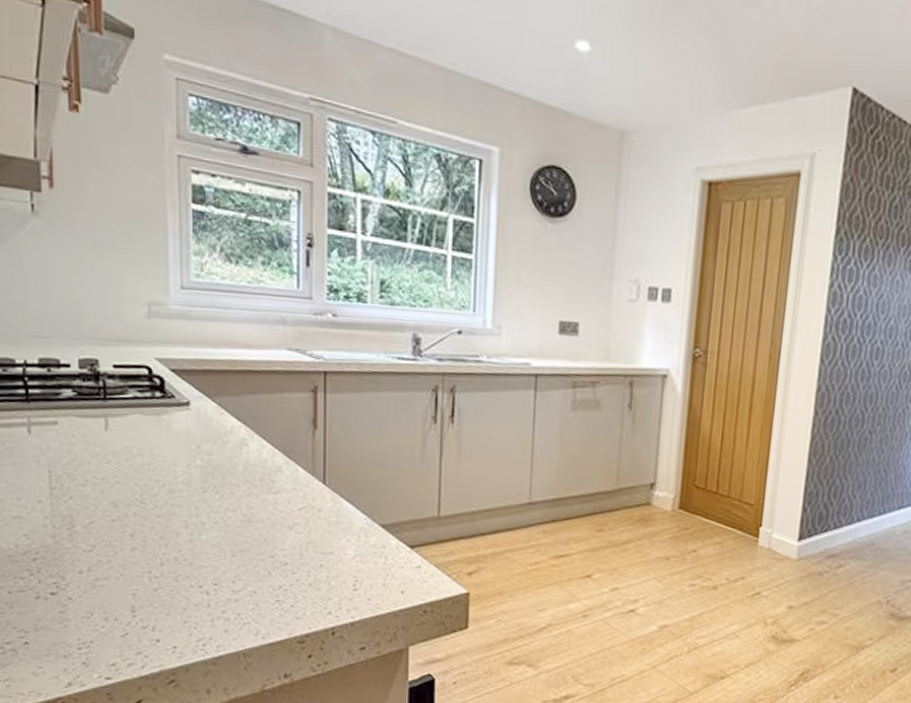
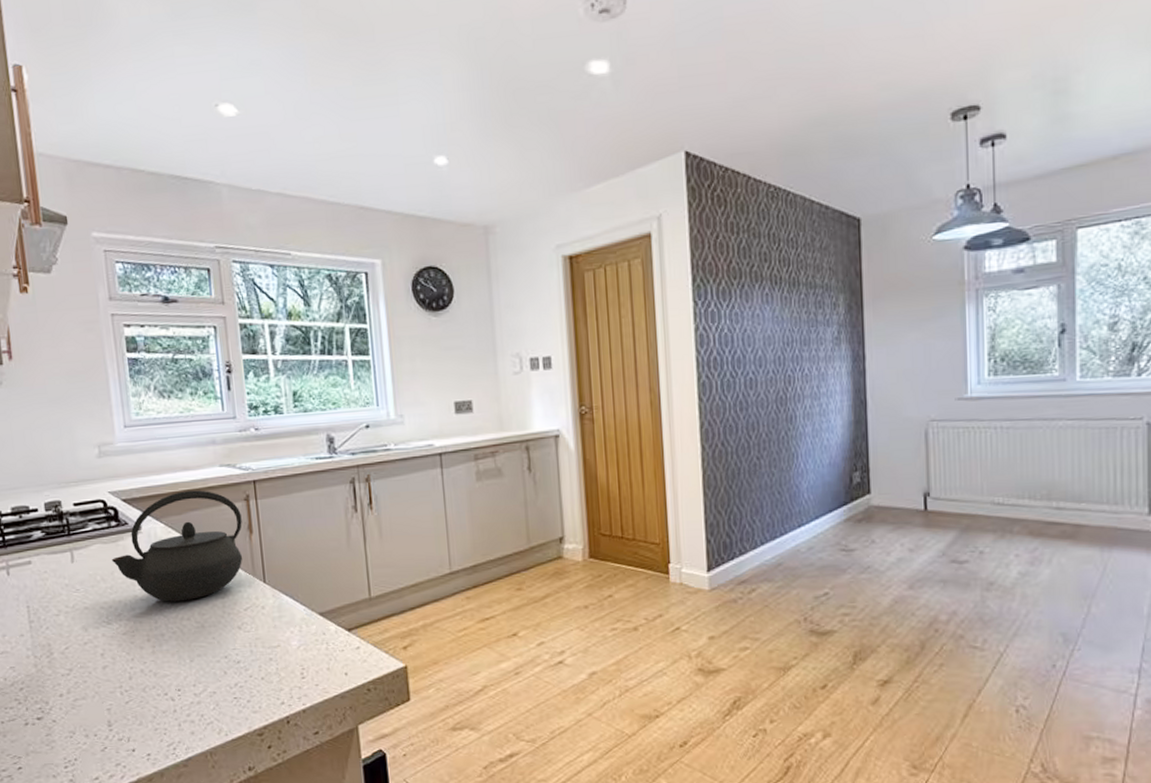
kettle: none [152,370,306,491] -> present [111,490,242,602]

